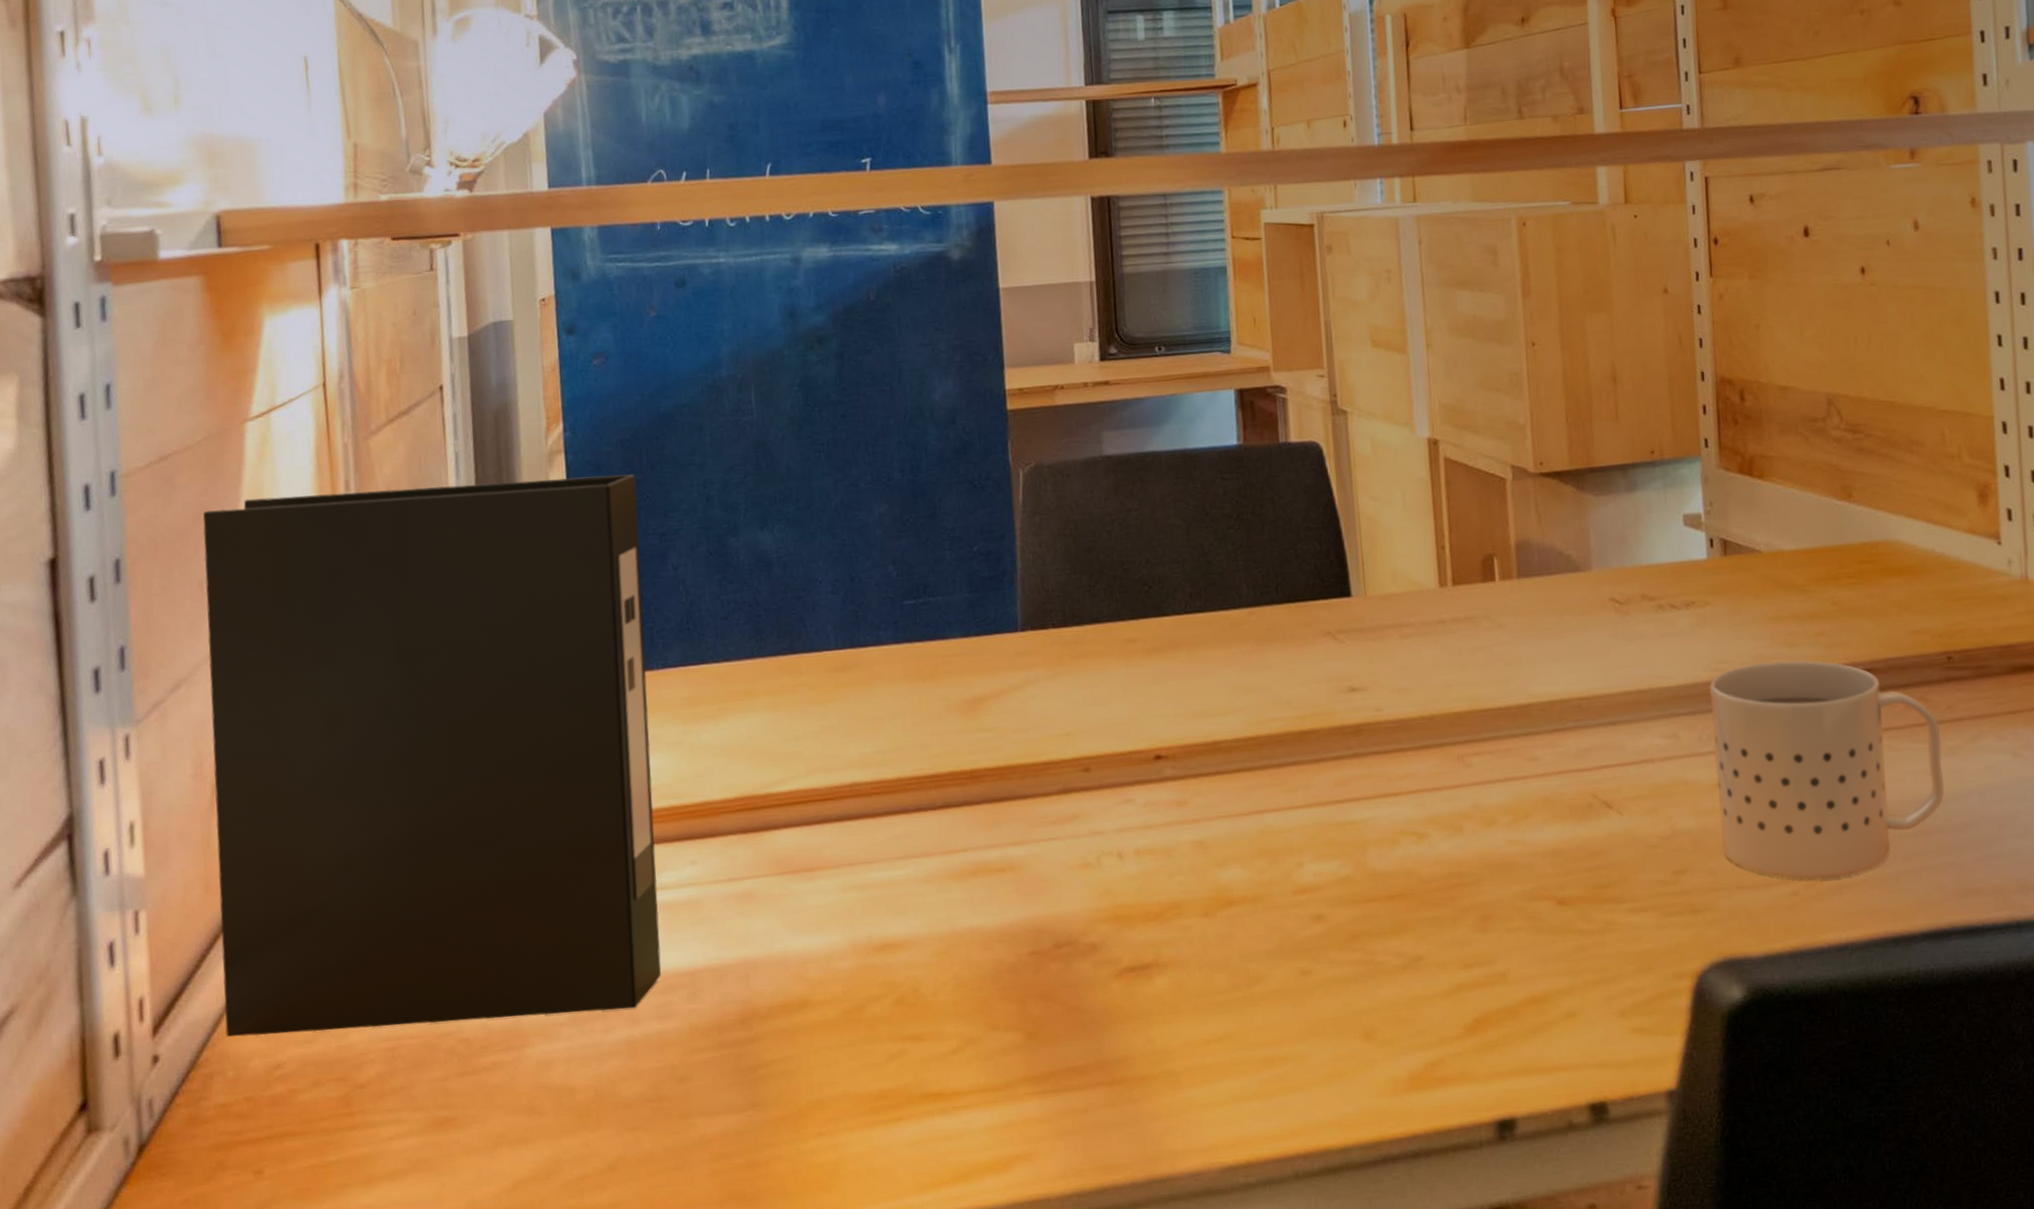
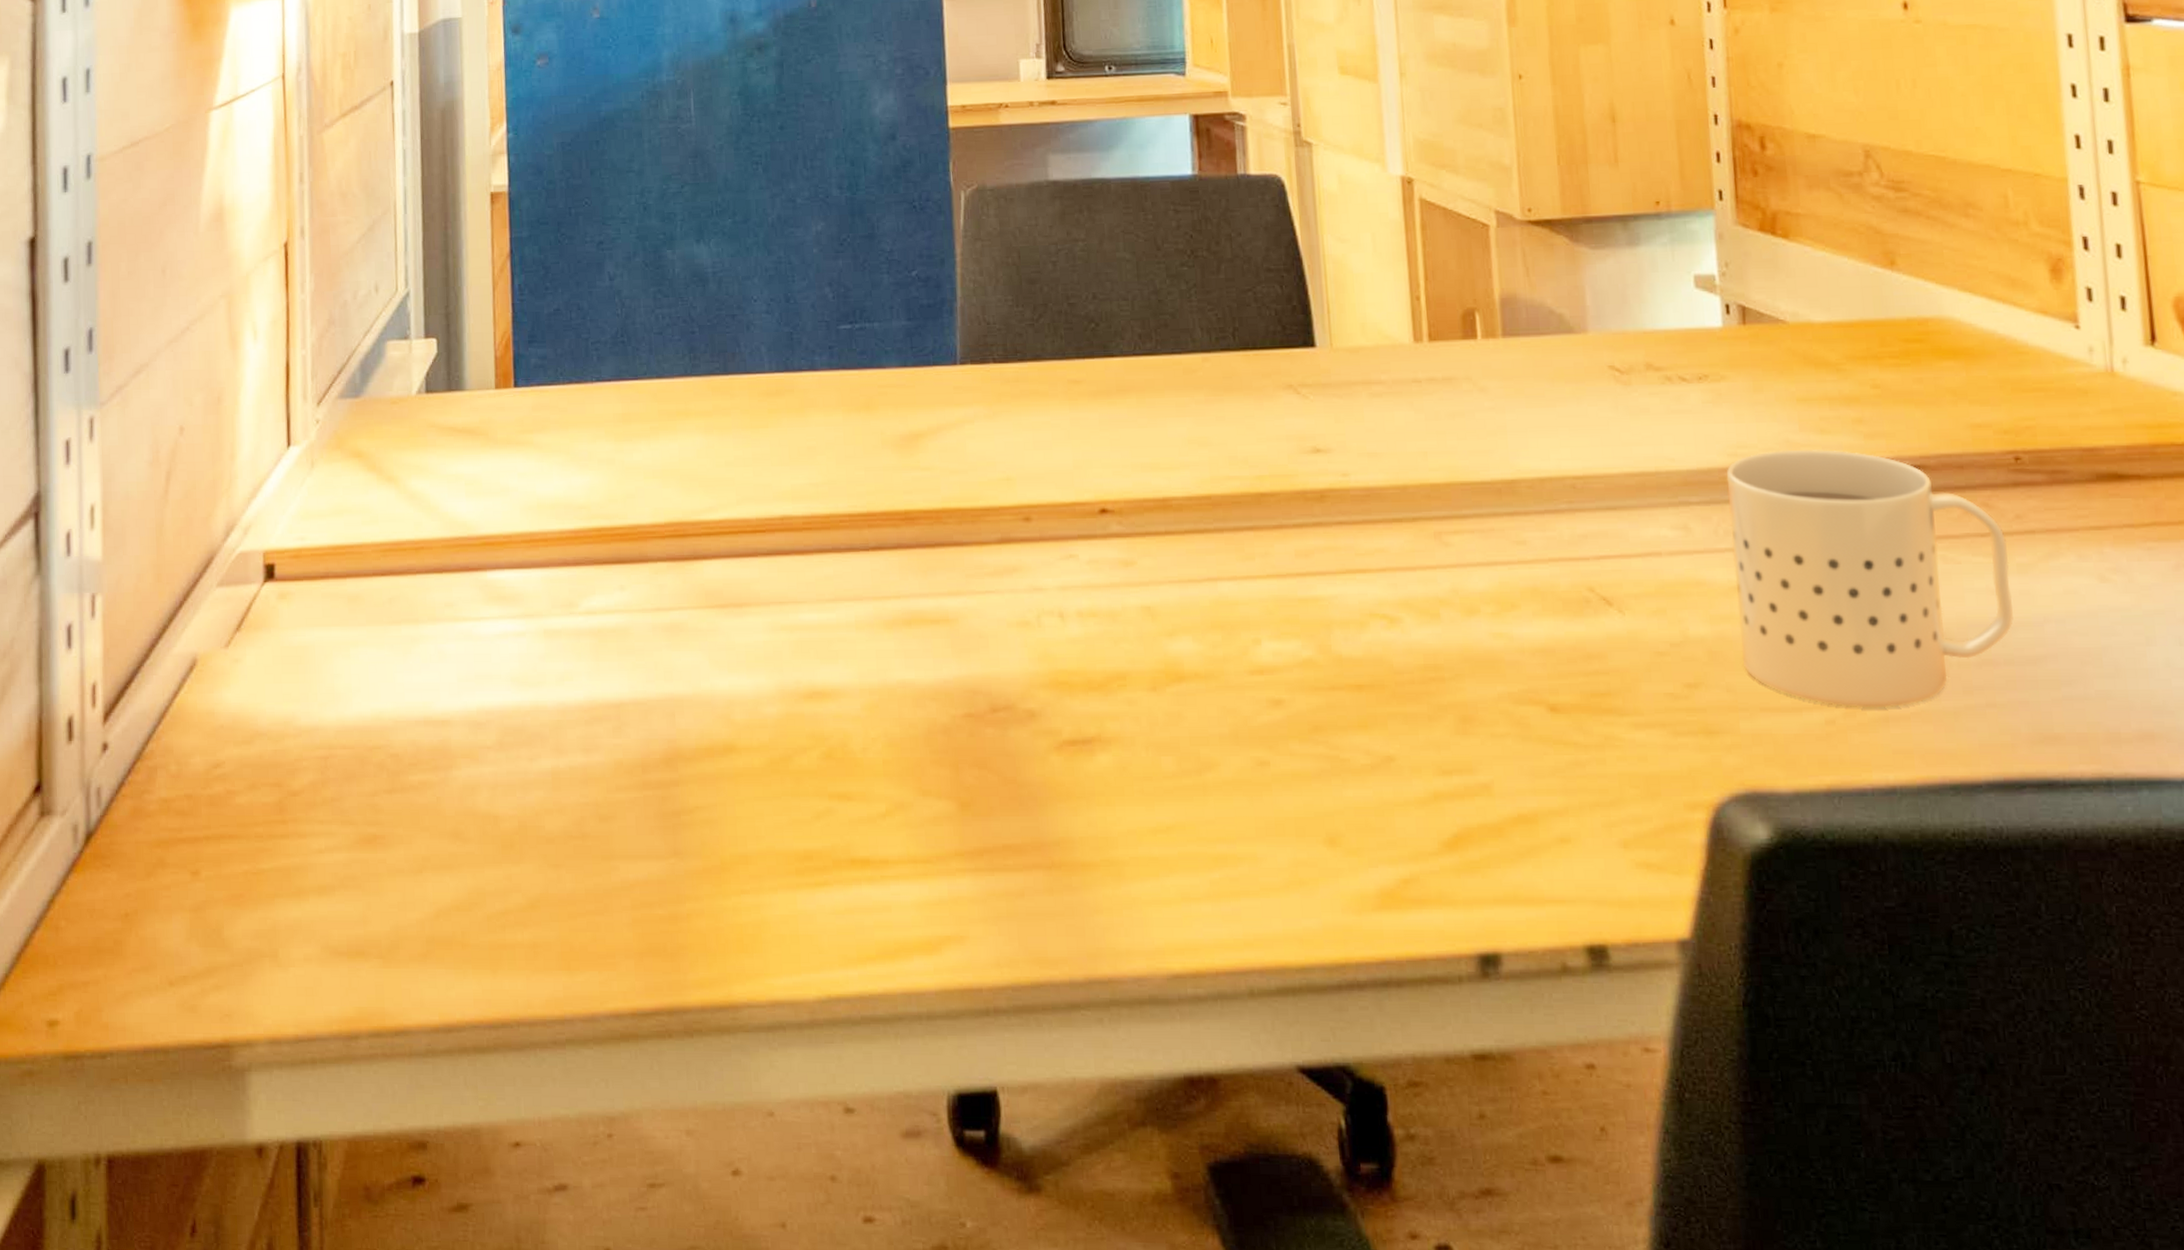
binder: present [203,474,661,1038] -> none [167,179,588,738]

